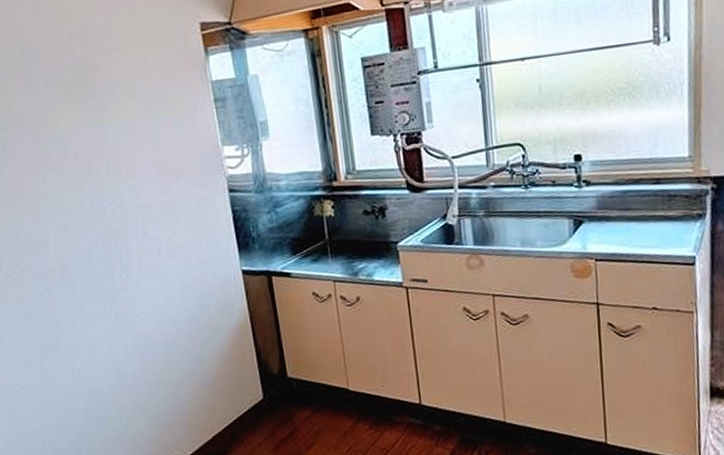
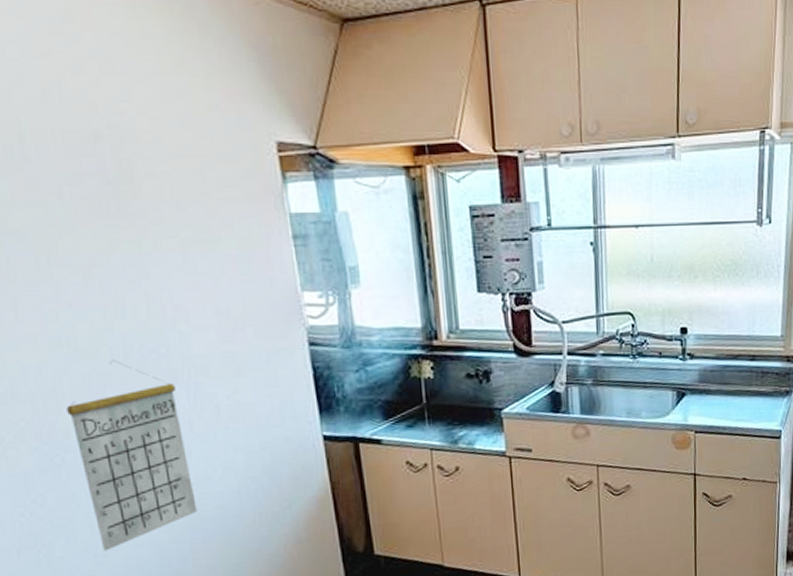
calendar: none [52,211,146,368] -> present [66,359,198,551]

